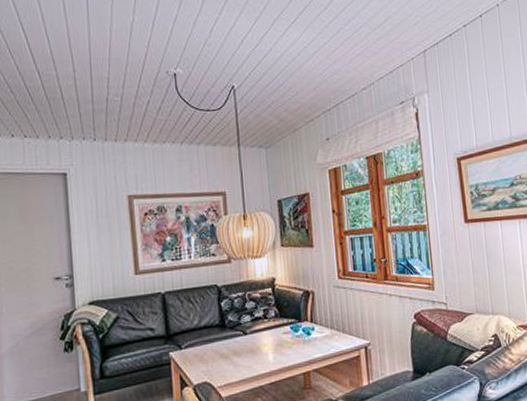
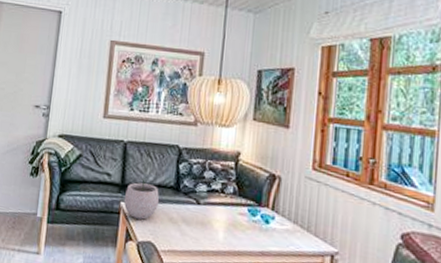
plant pot: none [171,321,207,365] -> present [123,175,159,220]

